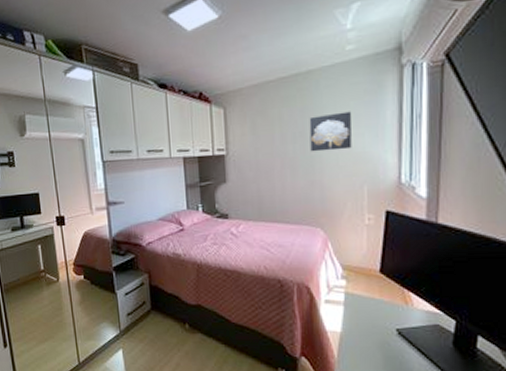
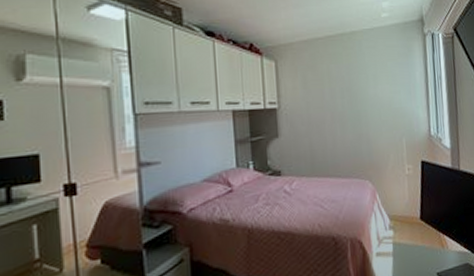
wall art: present [309,111,352,152] -> none [354,71,391,107]

